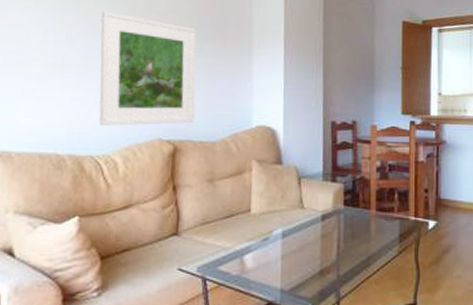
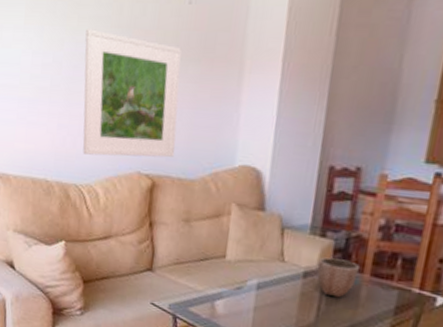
decorative bowl: none [332,199,366,235] -> present [317,257,359,298]

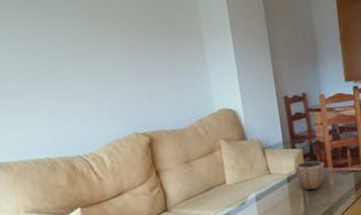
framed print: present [83,29,182,158] -> none [59,23,164,128]

